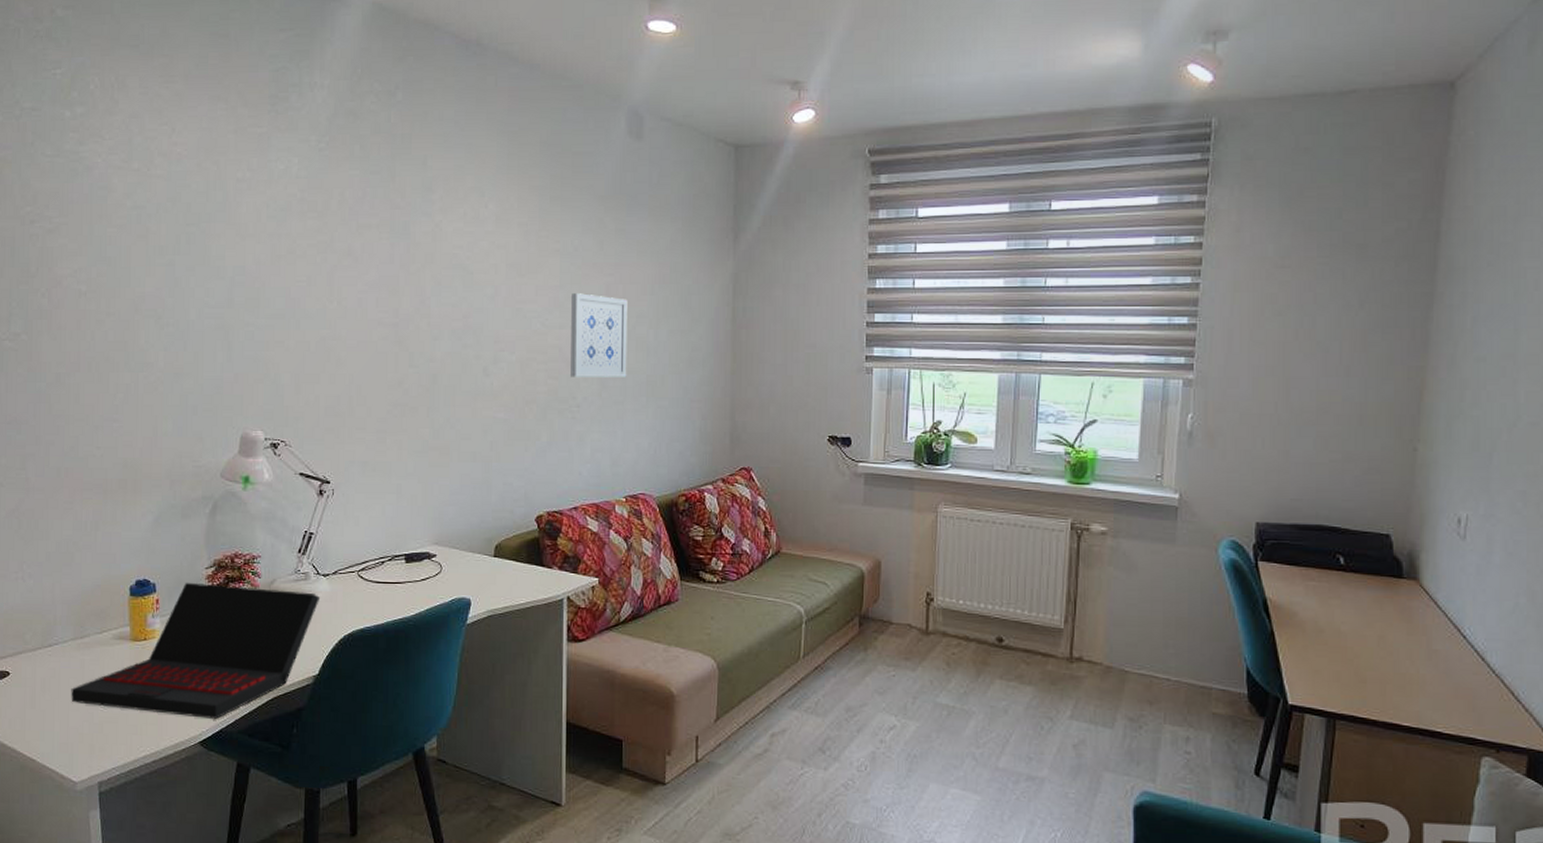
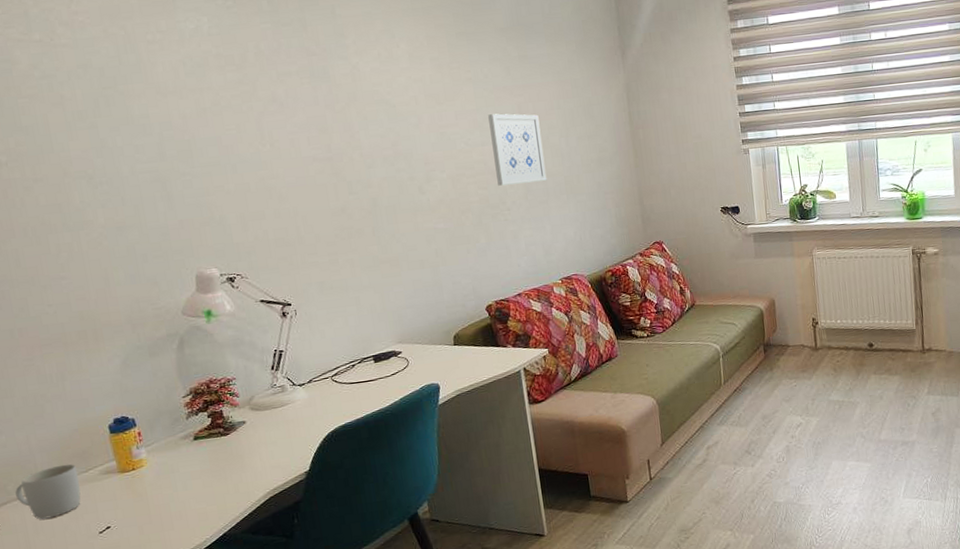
mug: none [32,621,93,677] -> present [15,464,81,520]
laptop: present [71,582,321,719] -> none [65,402,300,538]

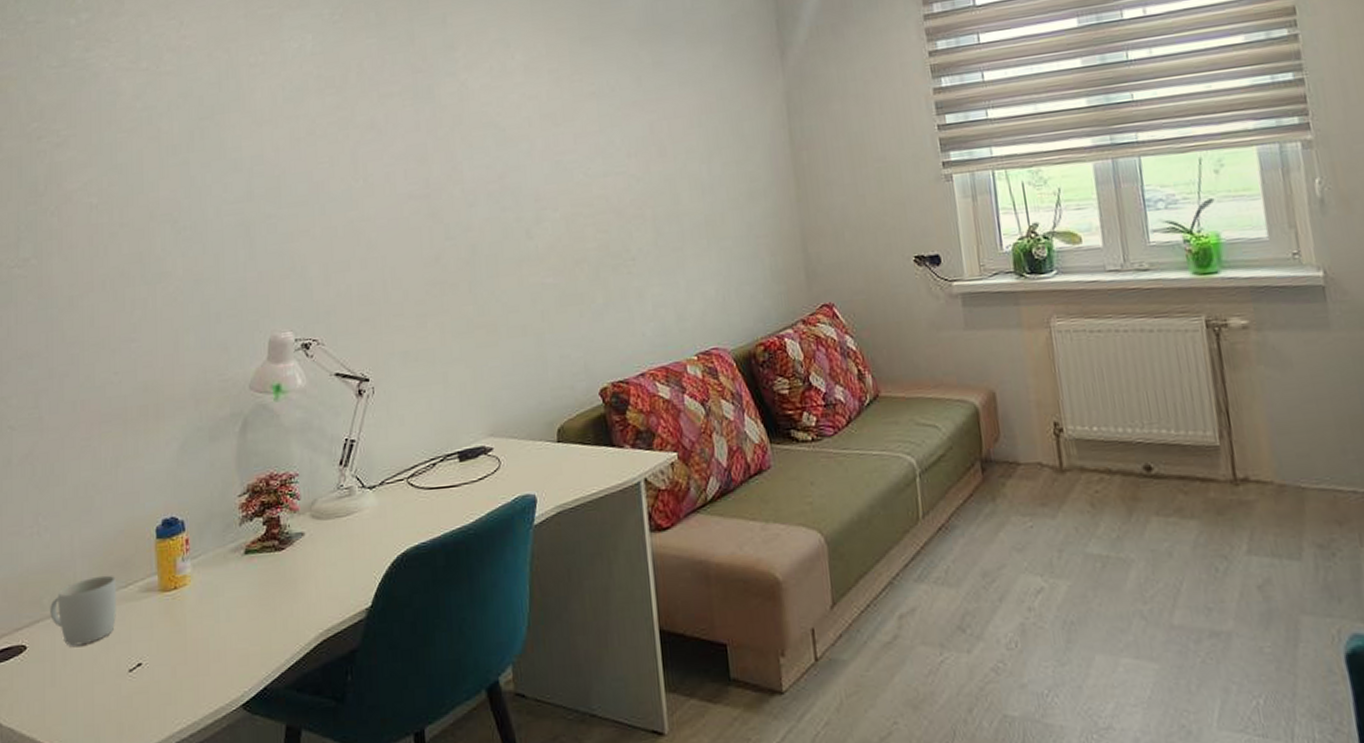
wall art: present [488,113,547,186] -> none [613,135,683,228]

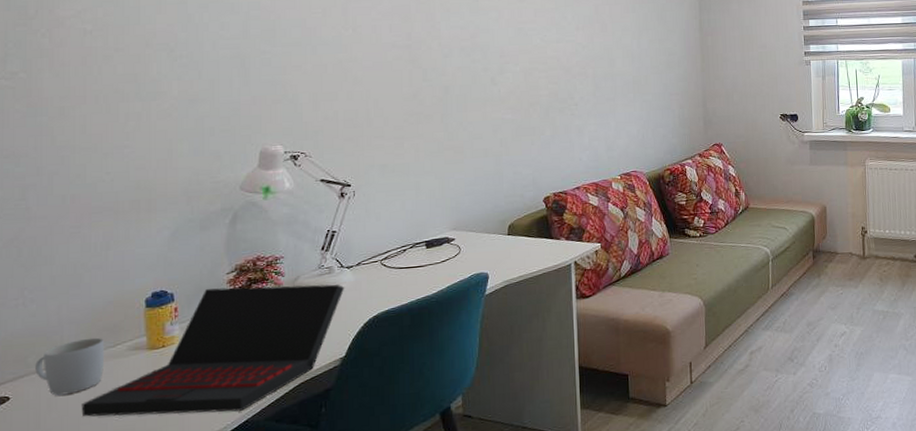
laptop: none [95,510,368,676] -> present [81,284,345,417]

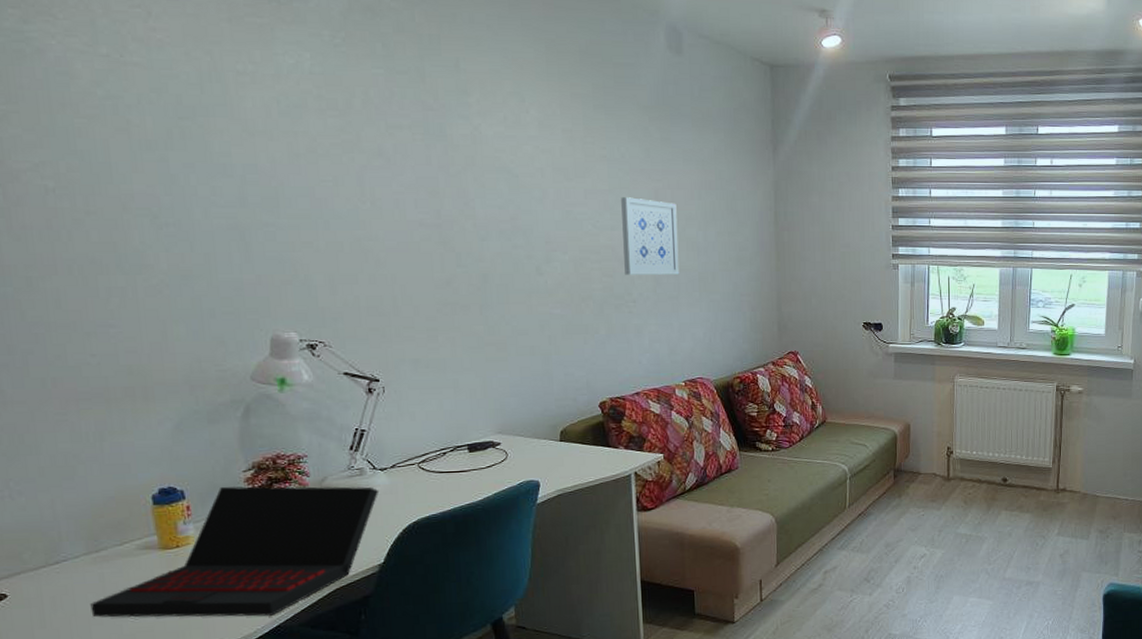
mug: present [35,337,105,396] -> none [32,535,112,595]
wall art: none [566,13,616,81] -> present [621,197,680,275]

